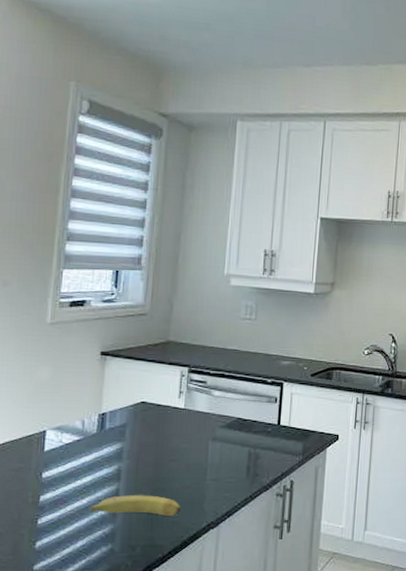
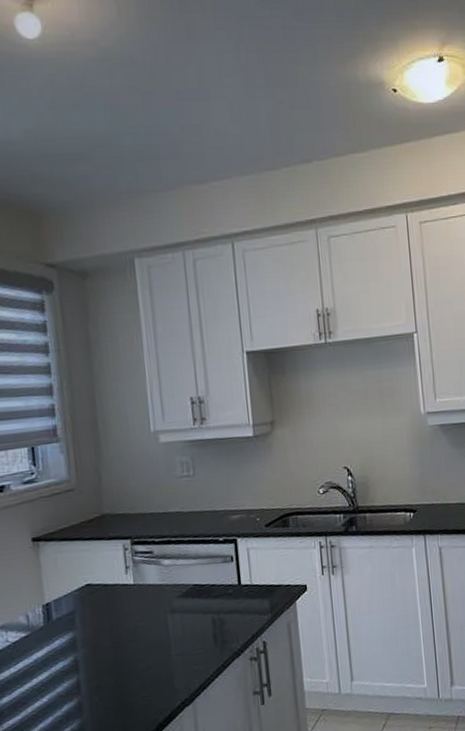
fruit: present [89,495,182,516] -> none [51,681,151,710]

